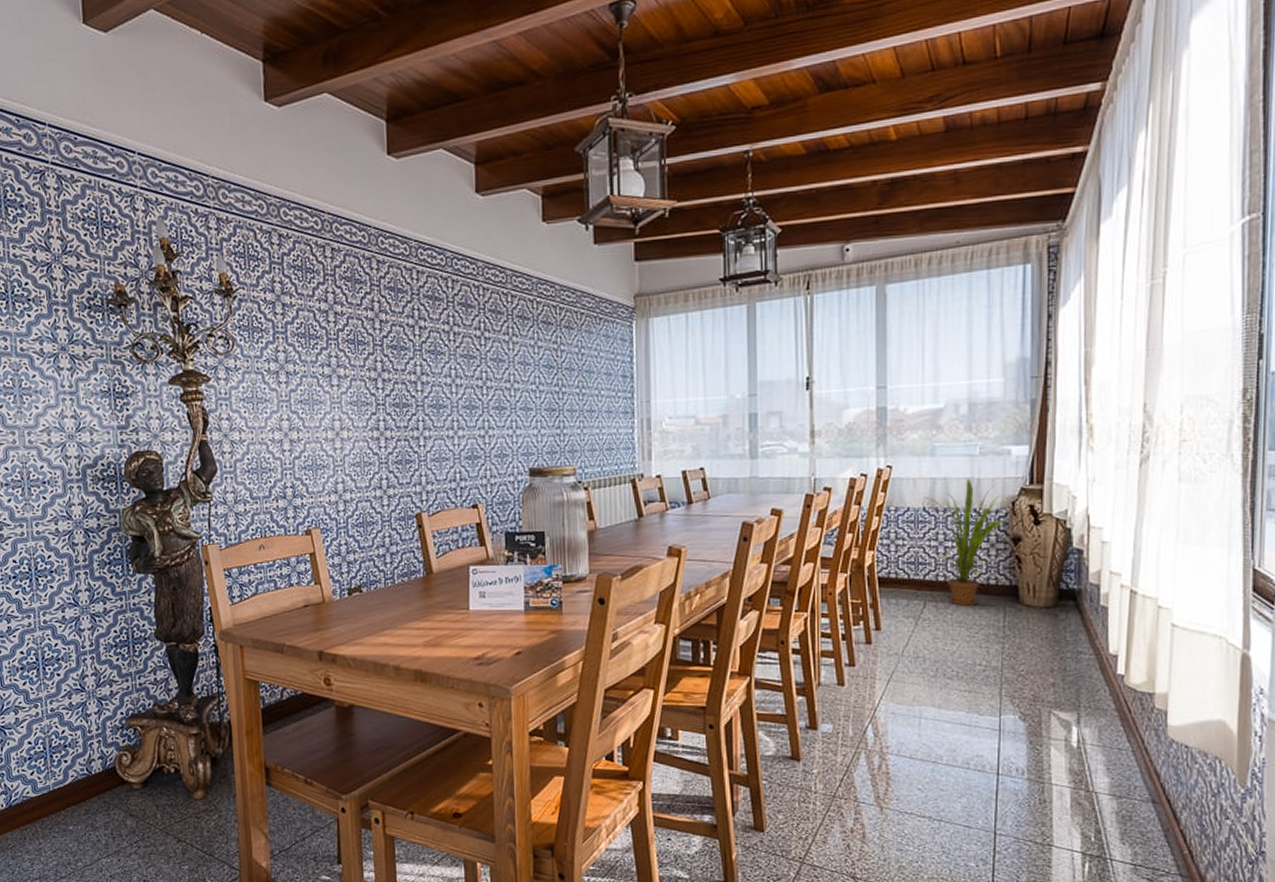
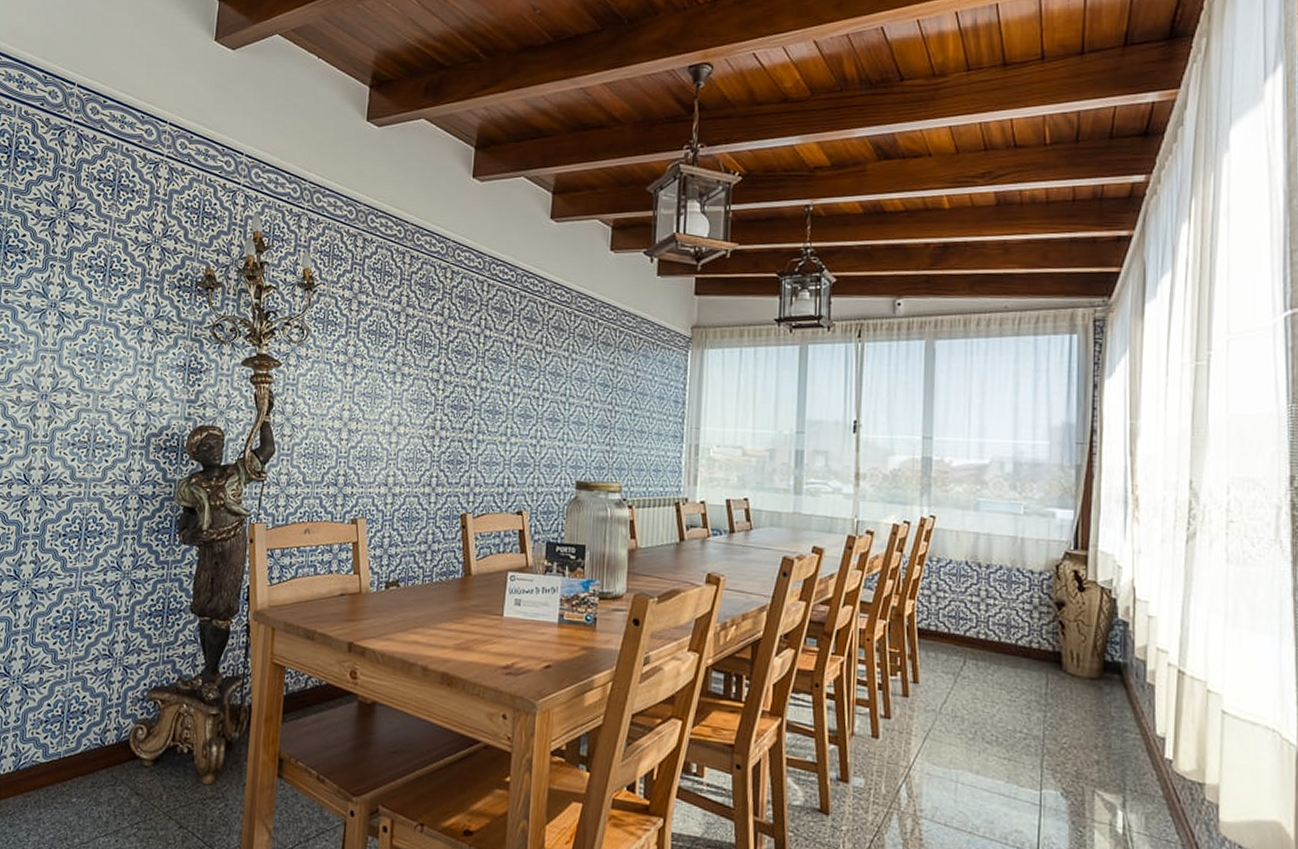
house plant: present [925,479,1003,606] -> none [968,537,1047,668]

